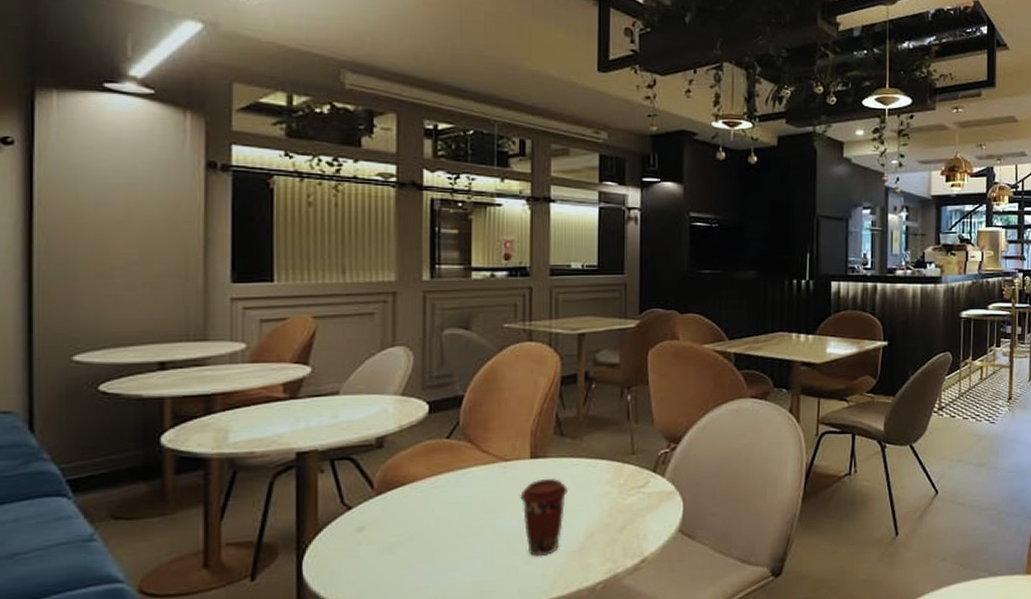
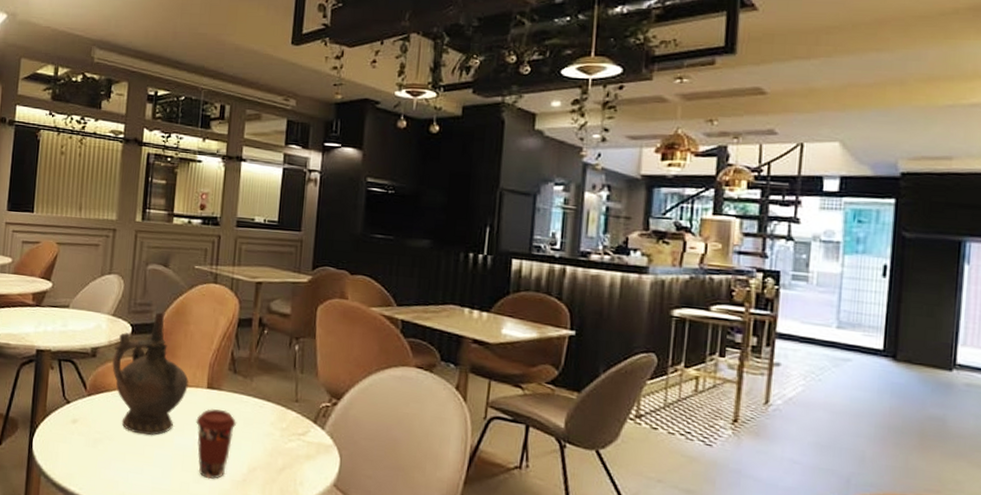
ceremonial vessel: none [407,383,508,526] -> present [112,312,189,436]

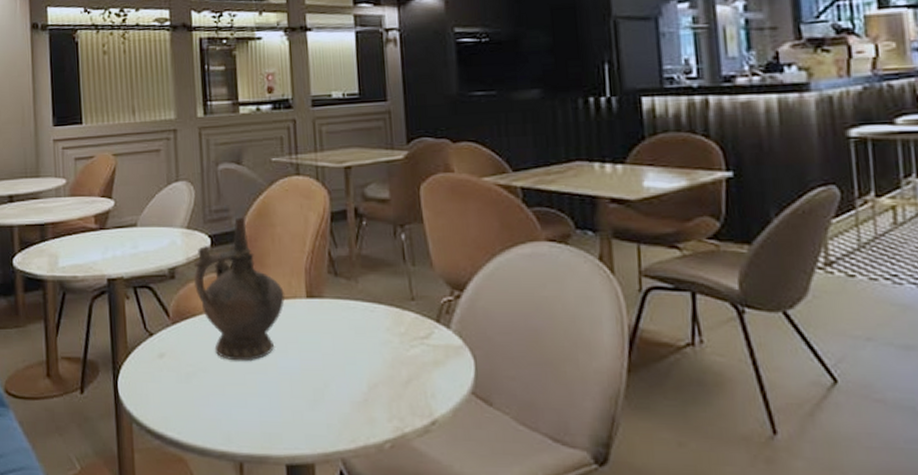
coffee cup: present [196,409,237,480] -> none [299,320,347,404]

